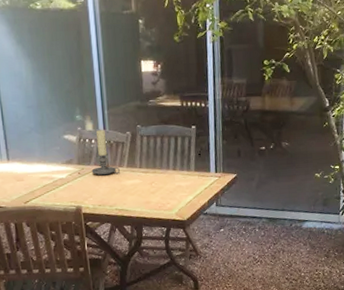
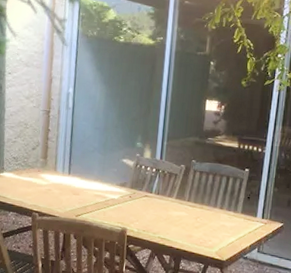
candle holder: present [91,130,120,176] -> none [142,159,169,204]

